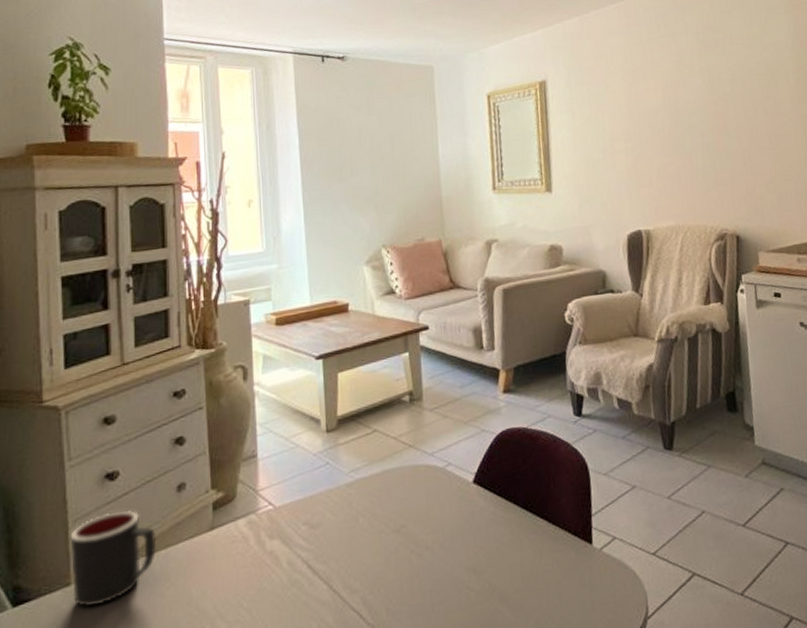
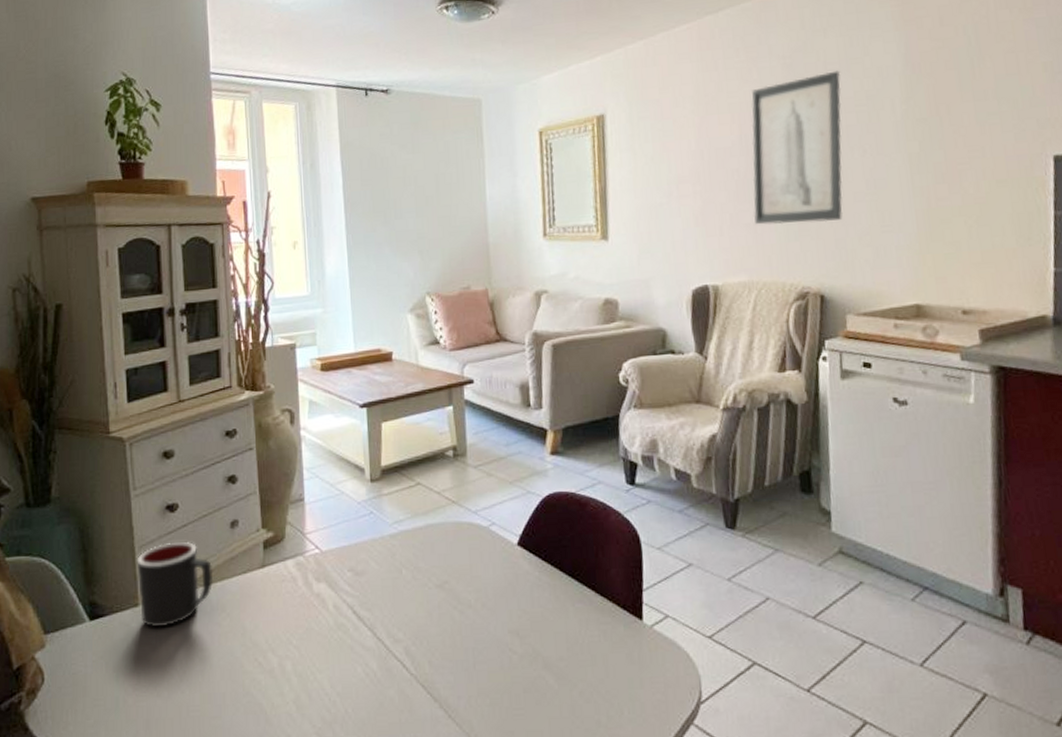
wall art: none [672,45,751,176] -> present [751,70,843,225]

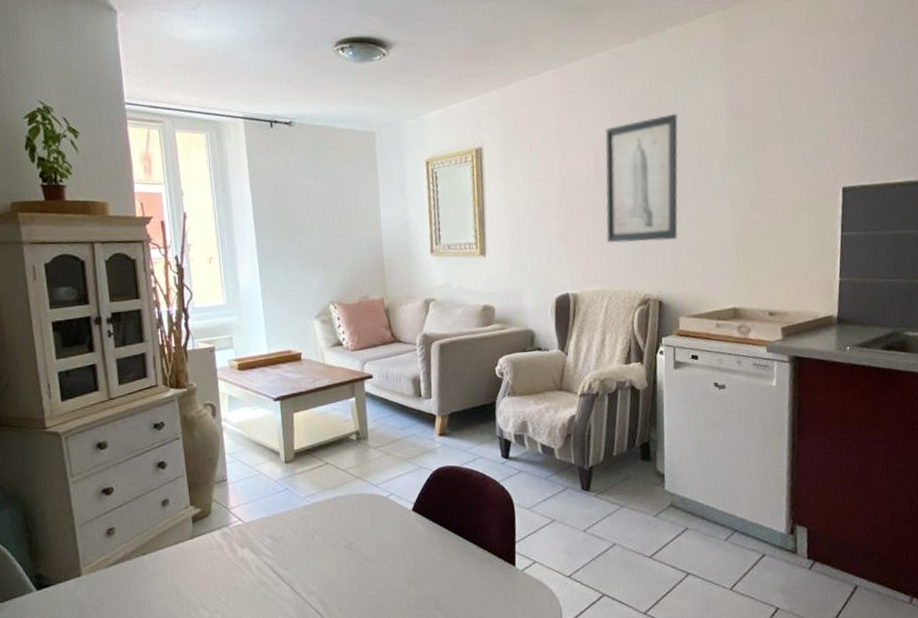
mug: present [137,542,214,628] -> none [77,520,149,593]

